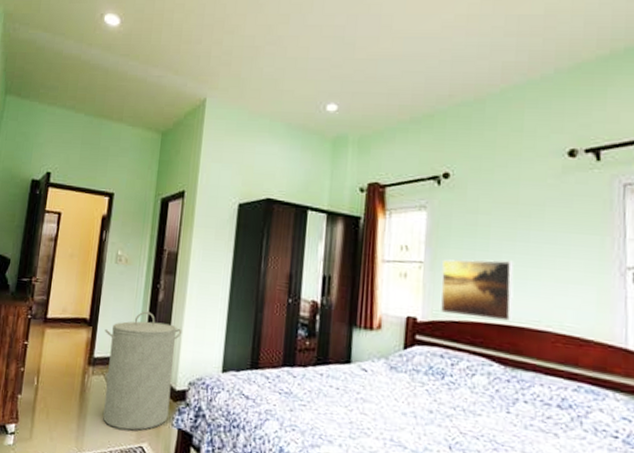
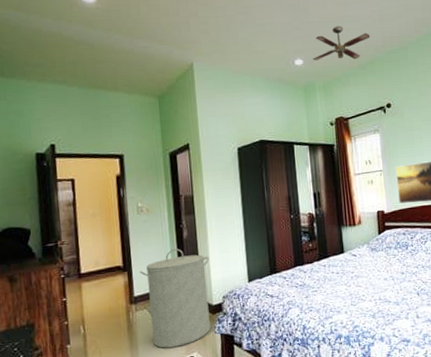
ceiling fan: none [351,66,434,111] -> present [313,26,370,61]

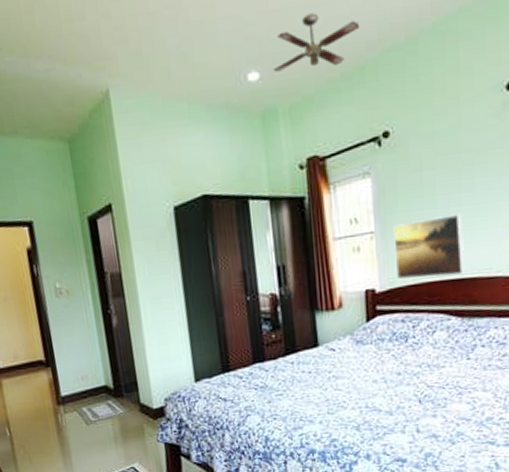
laundry hamper: present [140,248,211,348] -> none [65,339,152,457]

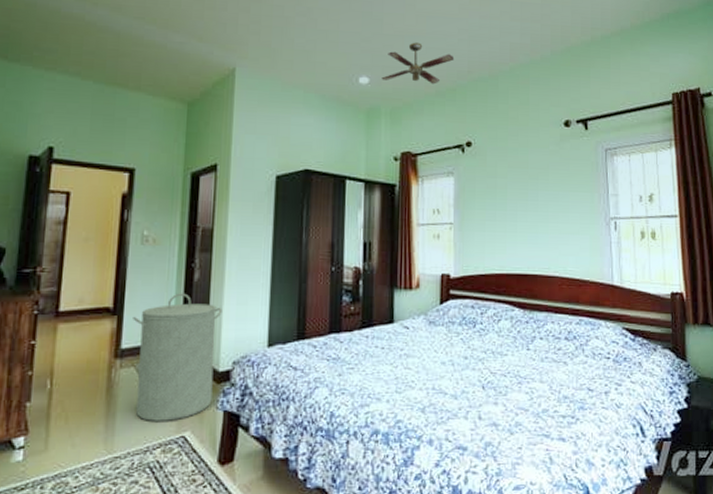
laundry hamper: none [65,339,152,457] -> present [133,293,223,421]
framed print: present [393,213,466,280] -> none [469,217,529,271]

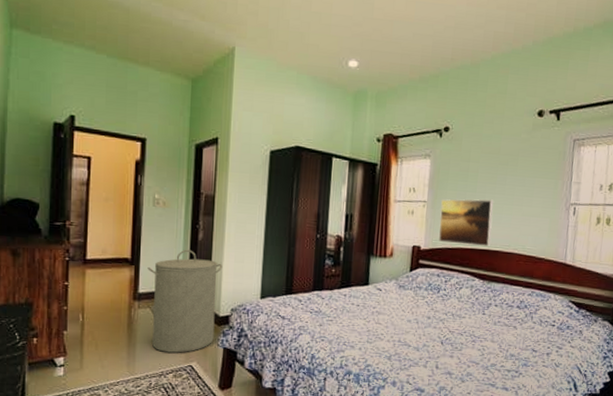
ceiling fan: present [381,42,454,85] -> none [369,27,440,71]
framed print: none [469,217,529,271] -> present [439,199,495,247]

